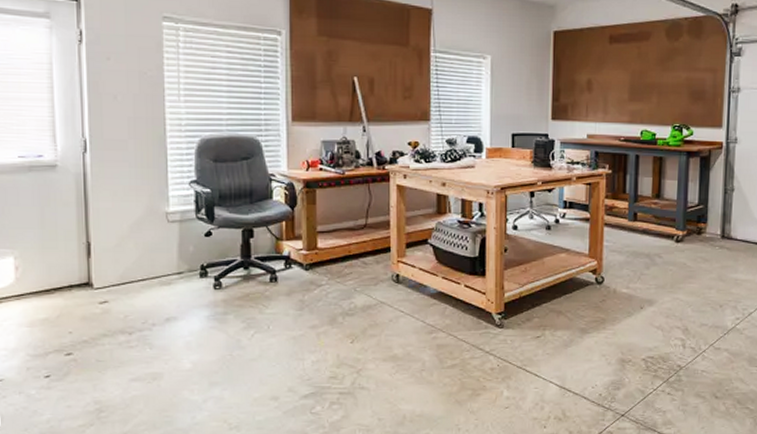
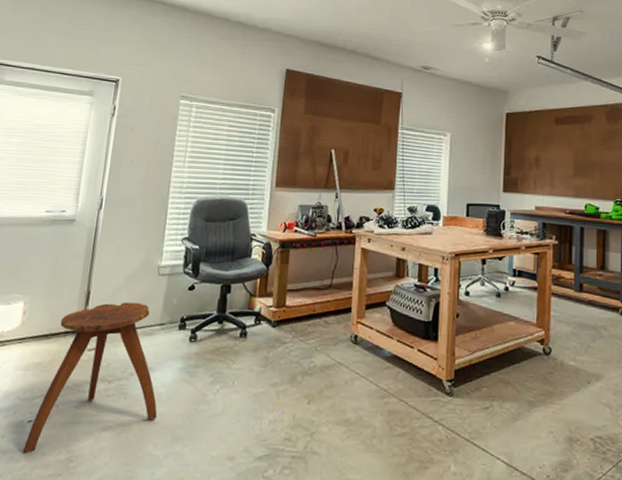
stool: none [46,252,190,408] -> present [23,302,158,455]

